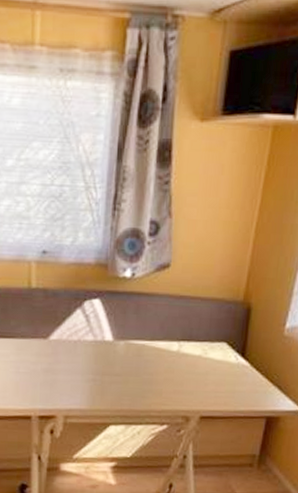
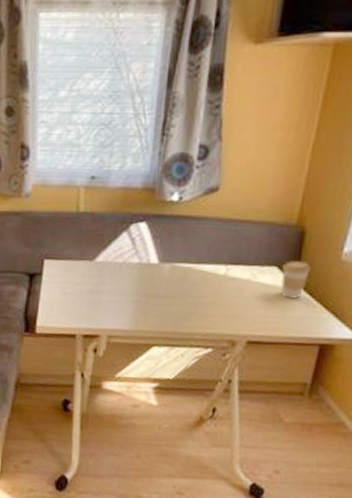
coffee cup: none [229,337,257,374] -> present [280,261,311,299]

